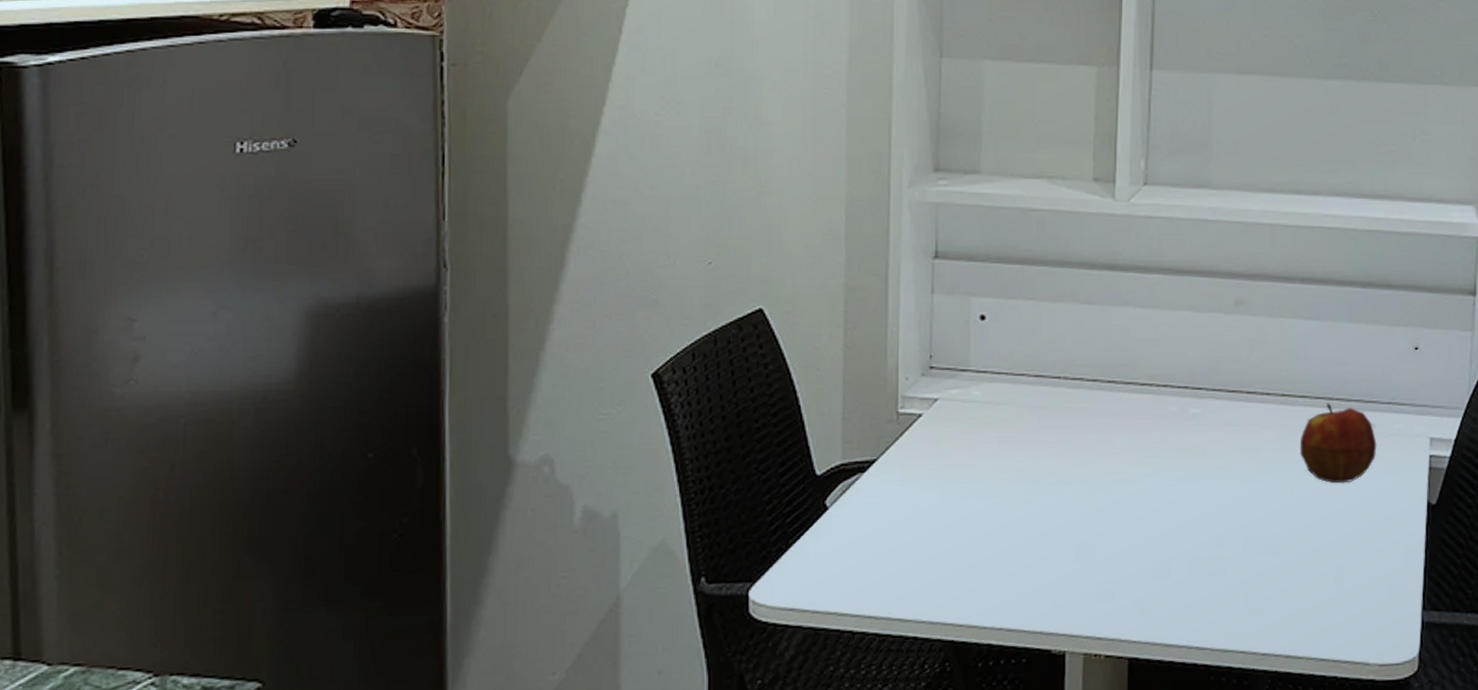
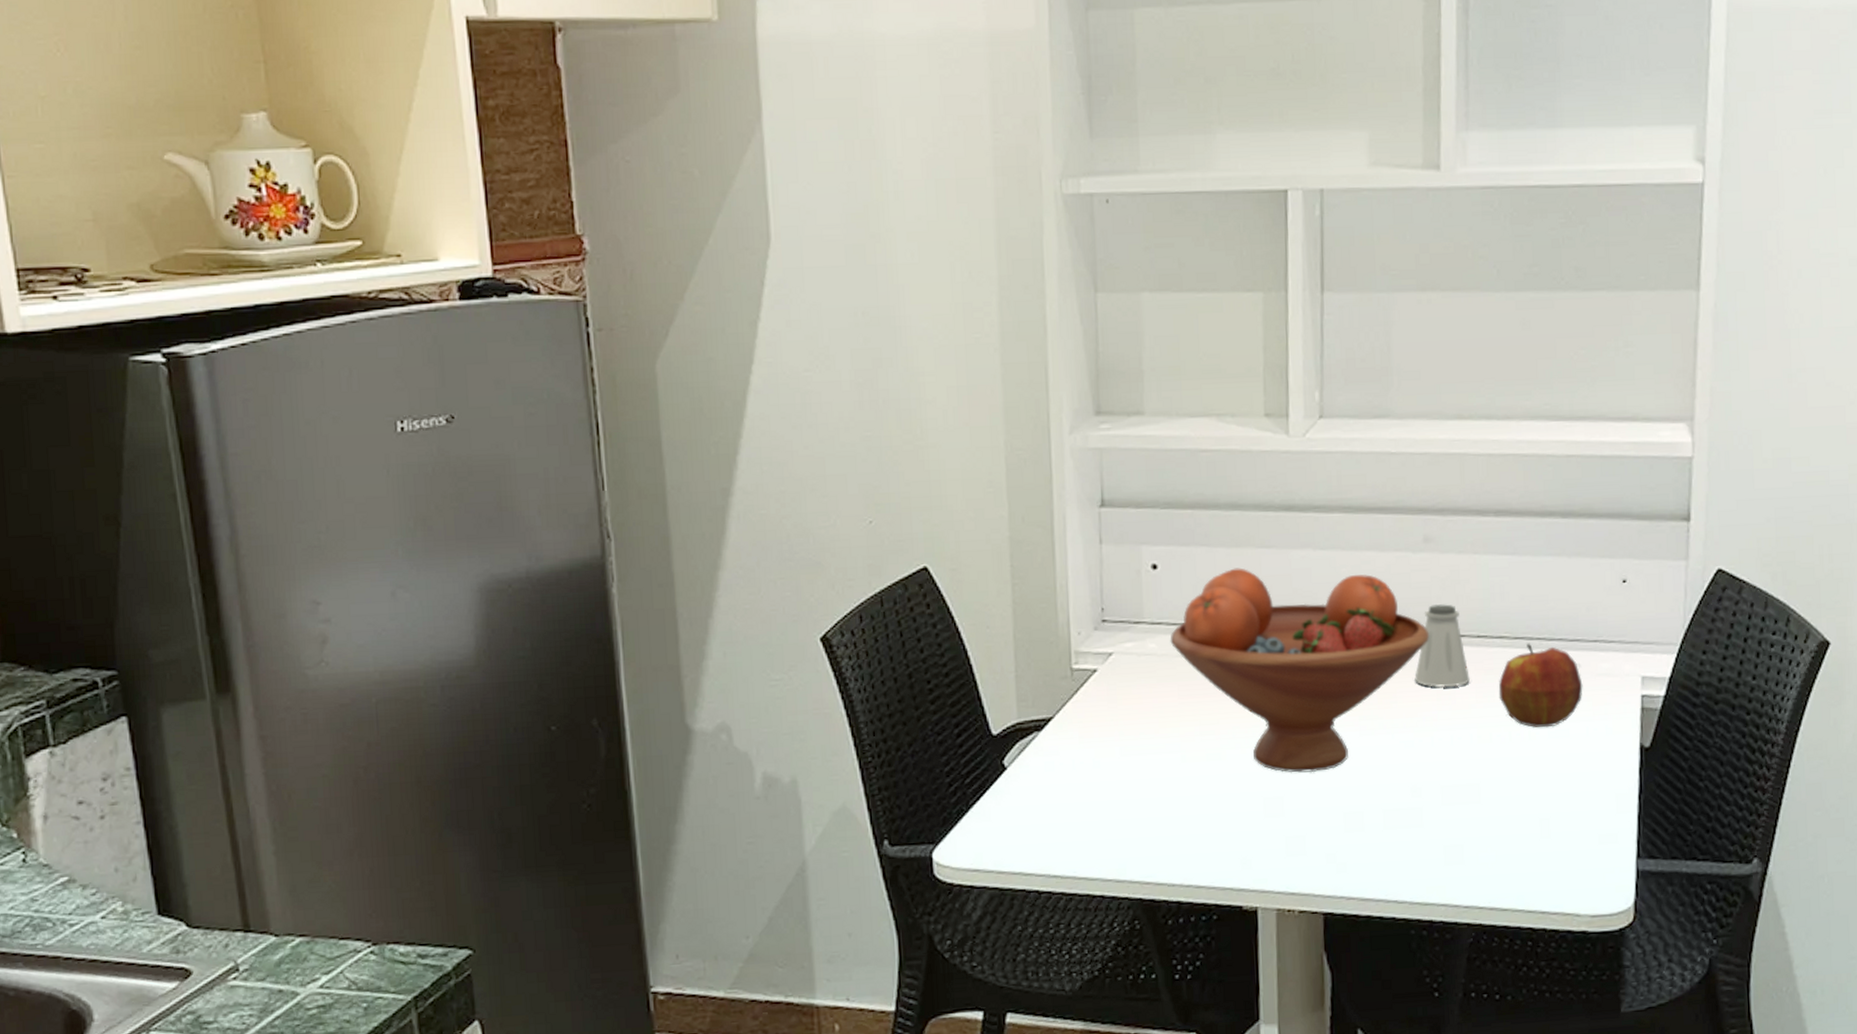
fruit bowl: none [994,322,1237,521] -> present [1170,568,1429,773]
saltshaker: none [1223,363,1275,443] -> present [1414,604,1471,688]

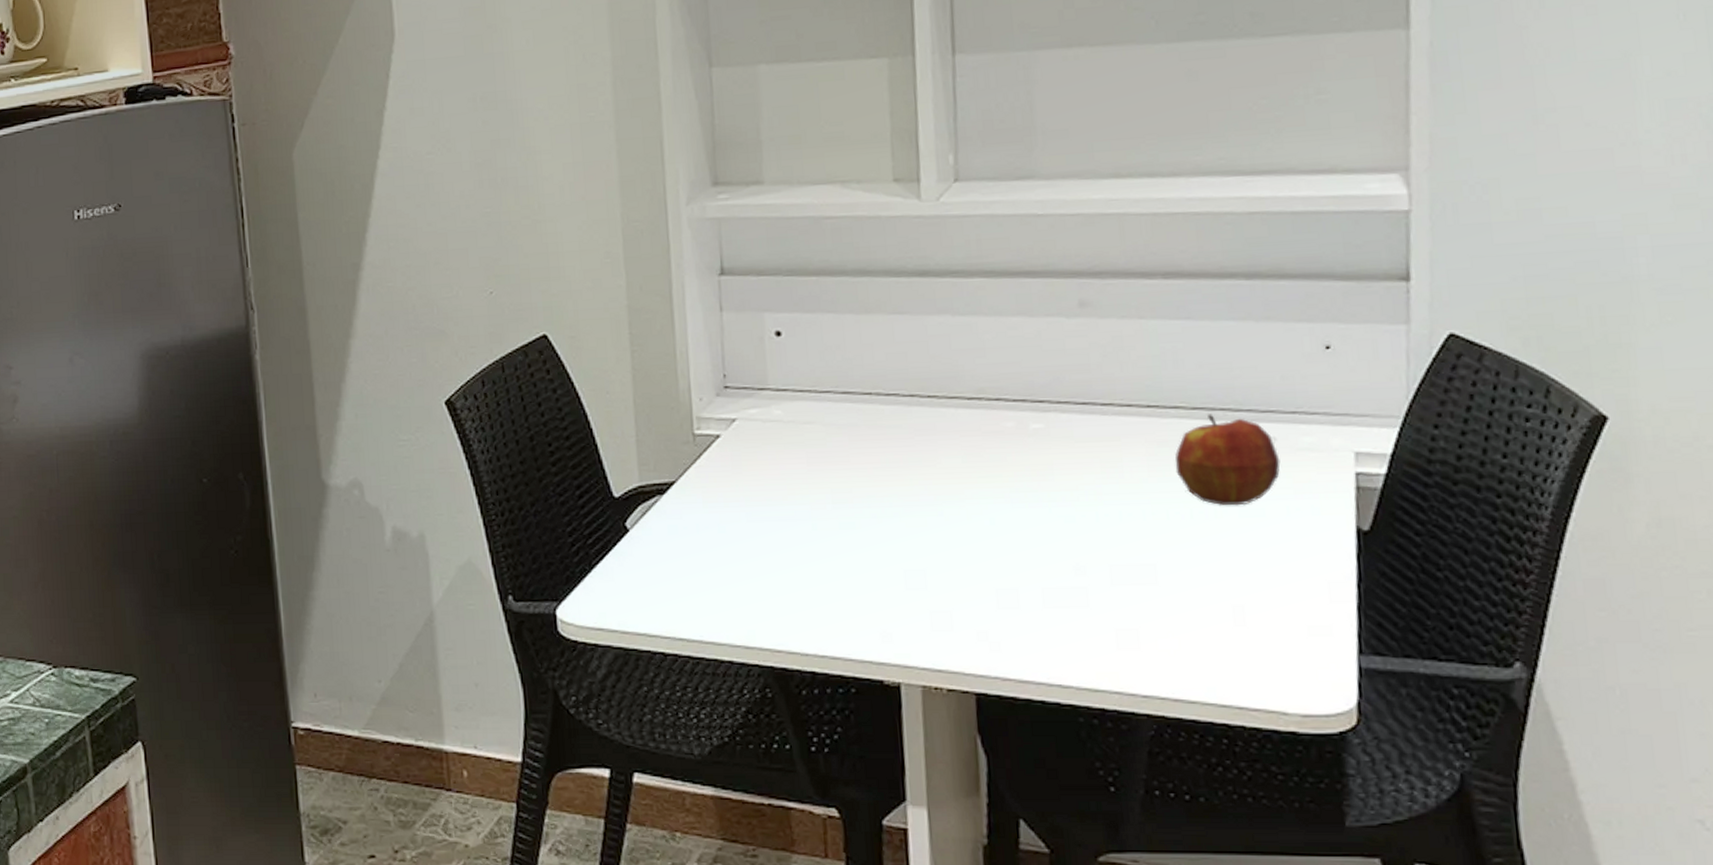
fruit bowl: present [1170,568,1429,773] -> none [796,334,1089,546]
saltshaker: present [1414,604,1471,688] -> none [1073,372,1141,461]

